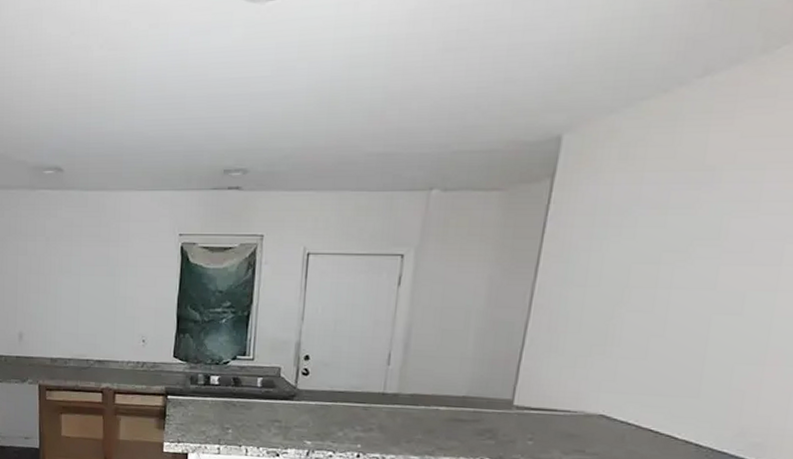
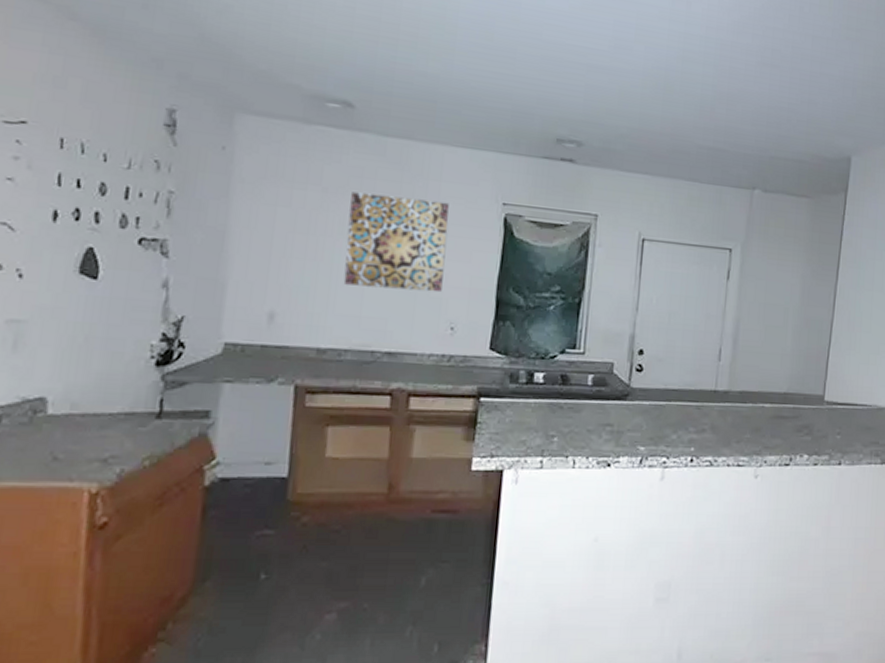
wall art: none [64,238,137,313] -> present [343,192,449,293]

